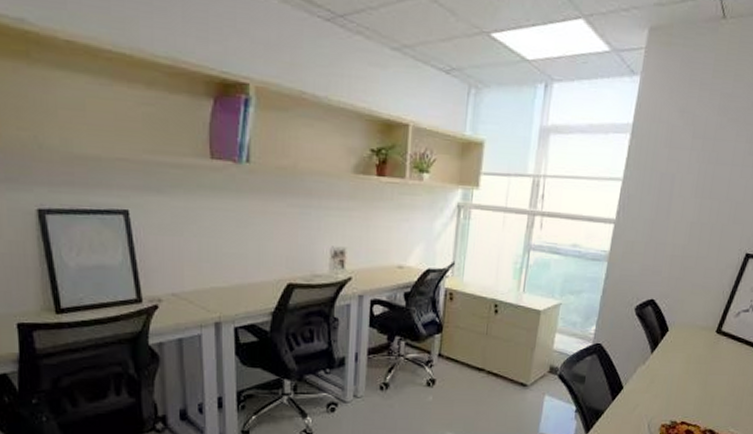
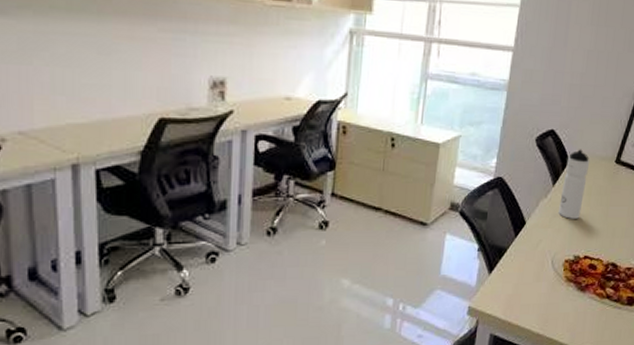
water bottle: none [656,318,690,386] -> present [558,149,590,219]

